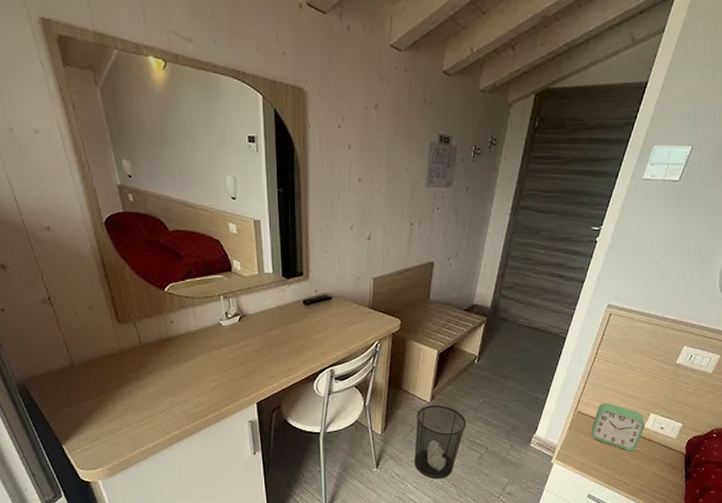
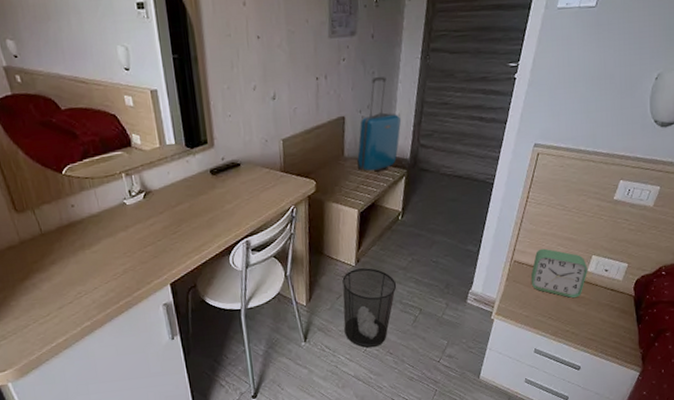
suitcase: none [440,228,485,317] -> present [357,77,401,172]

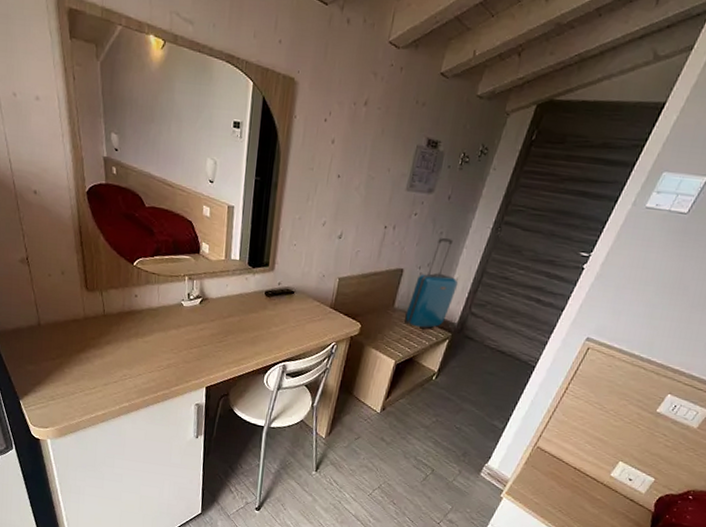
waste bin: present [342,268,397,348] -> none [355,416,416,494]
alarm clock: present [531,248,588,299] -> none [549,441,612,499]

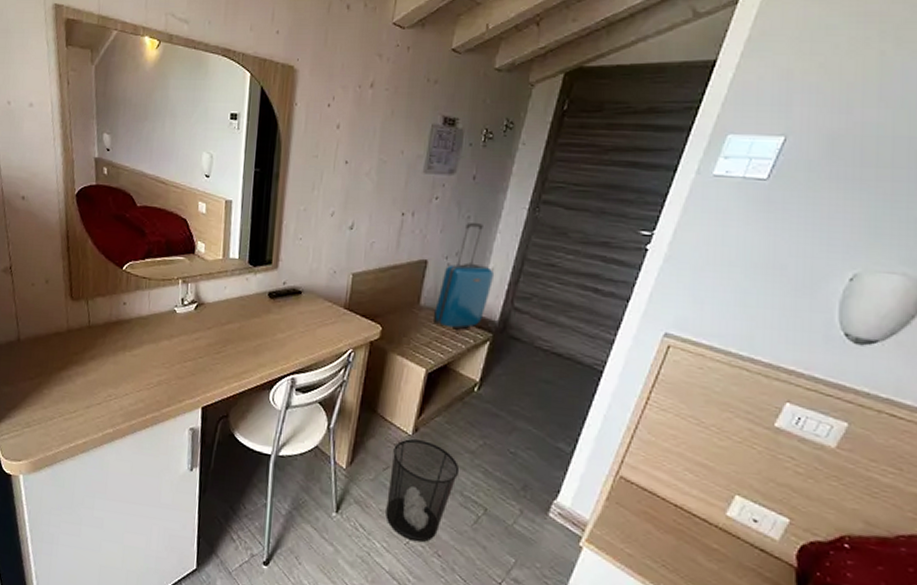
waste bin: none [355,416,416,494] -> present [385,439,460,543]

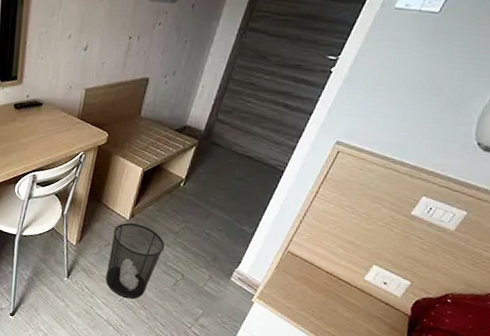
suitcase: present [432,223,493,330] -> none [150,46,203,137]

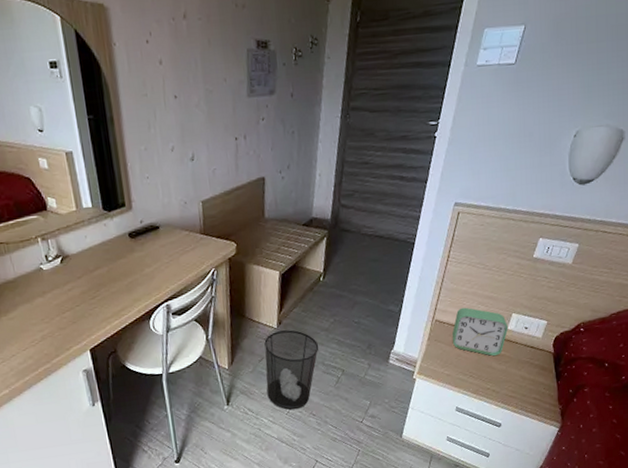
alarm clock: none [301,245,366,303] -> present [452,307,509,357]

